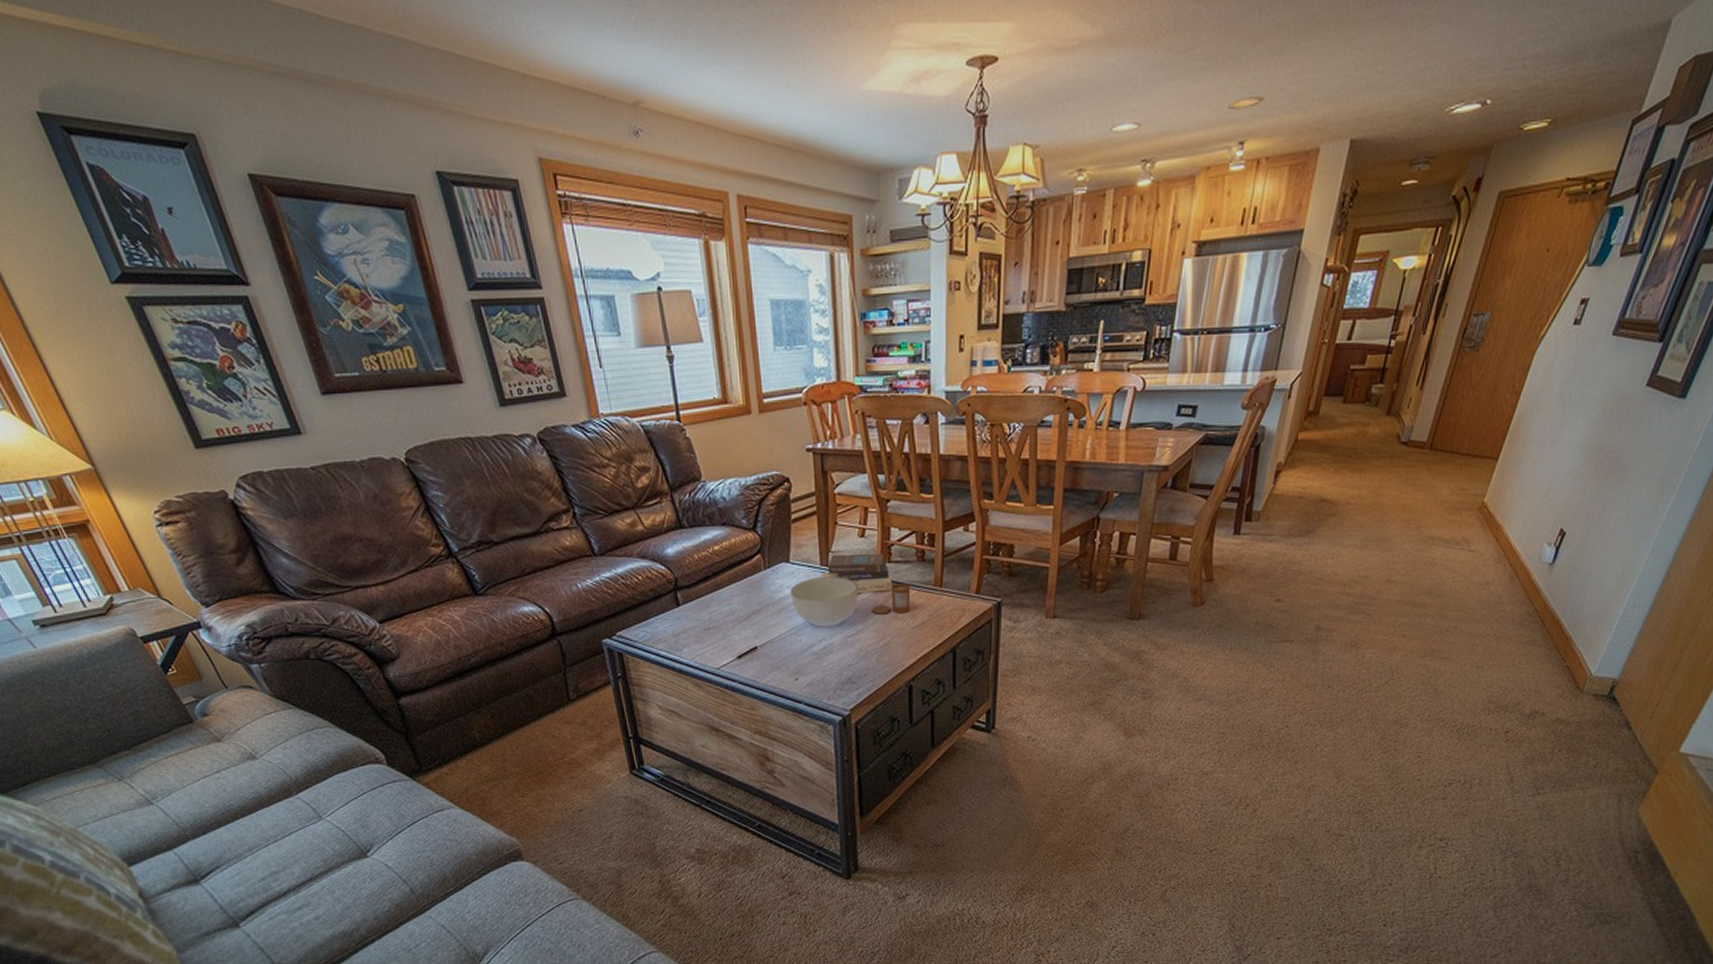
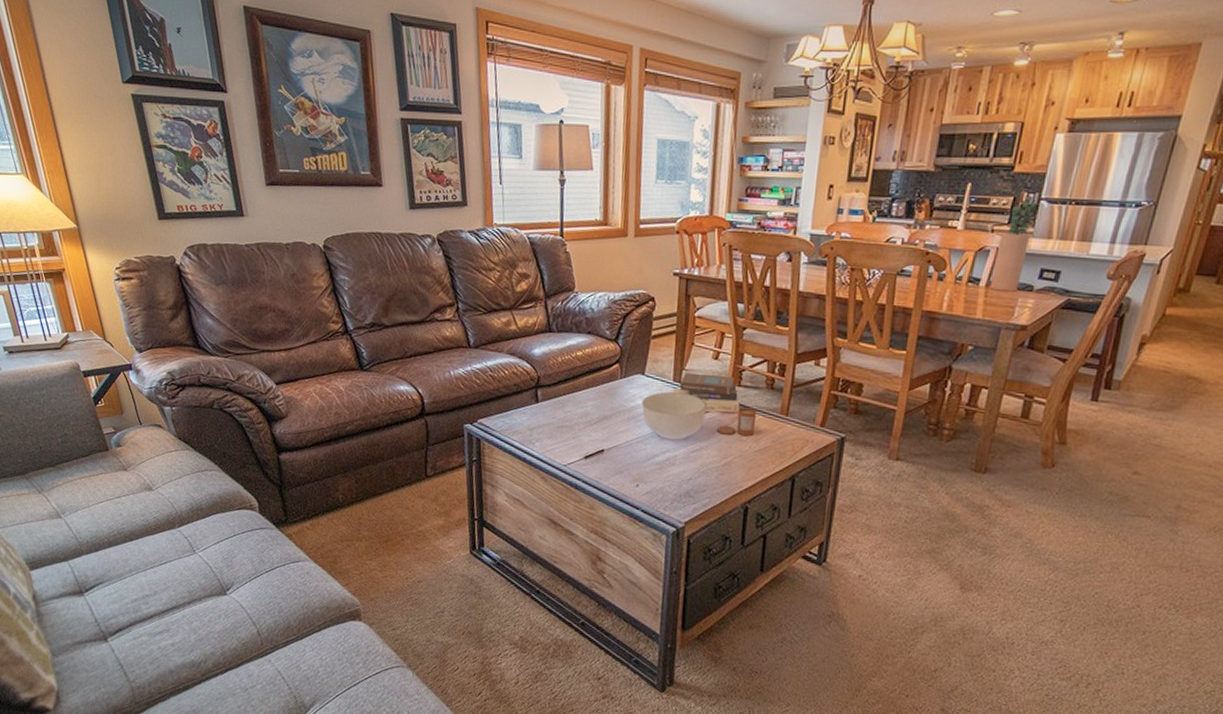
vase: none [1130,325,1170,434] -> present [989,192,1038,293]

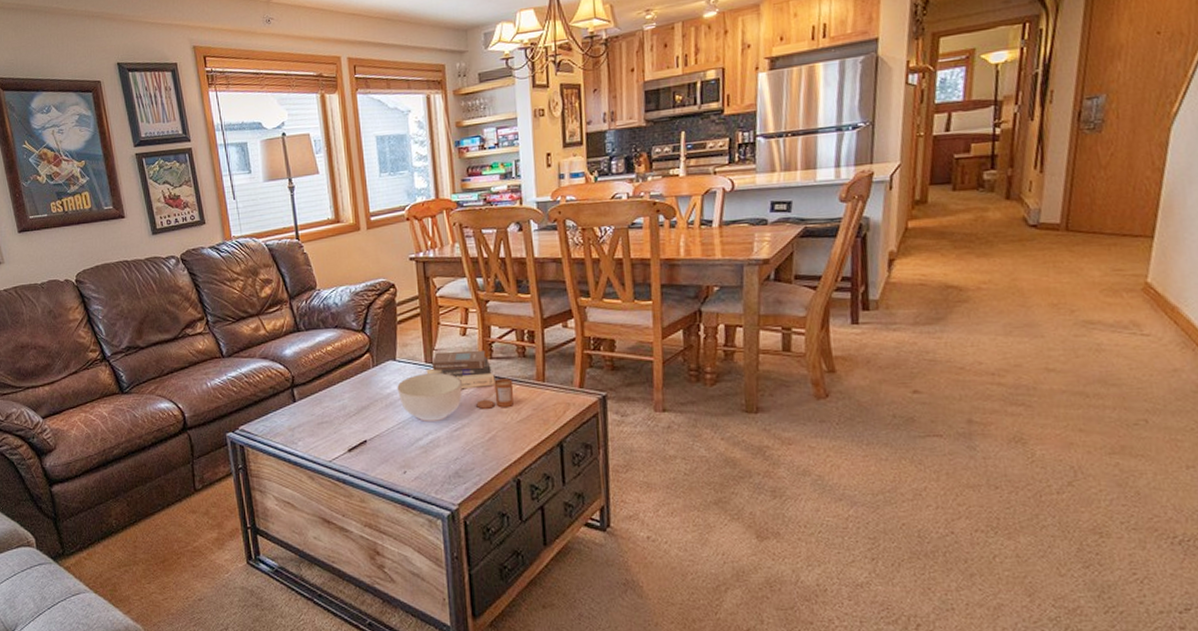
vase: present [989,192,1038,293] -> none [722,131,755,231]

